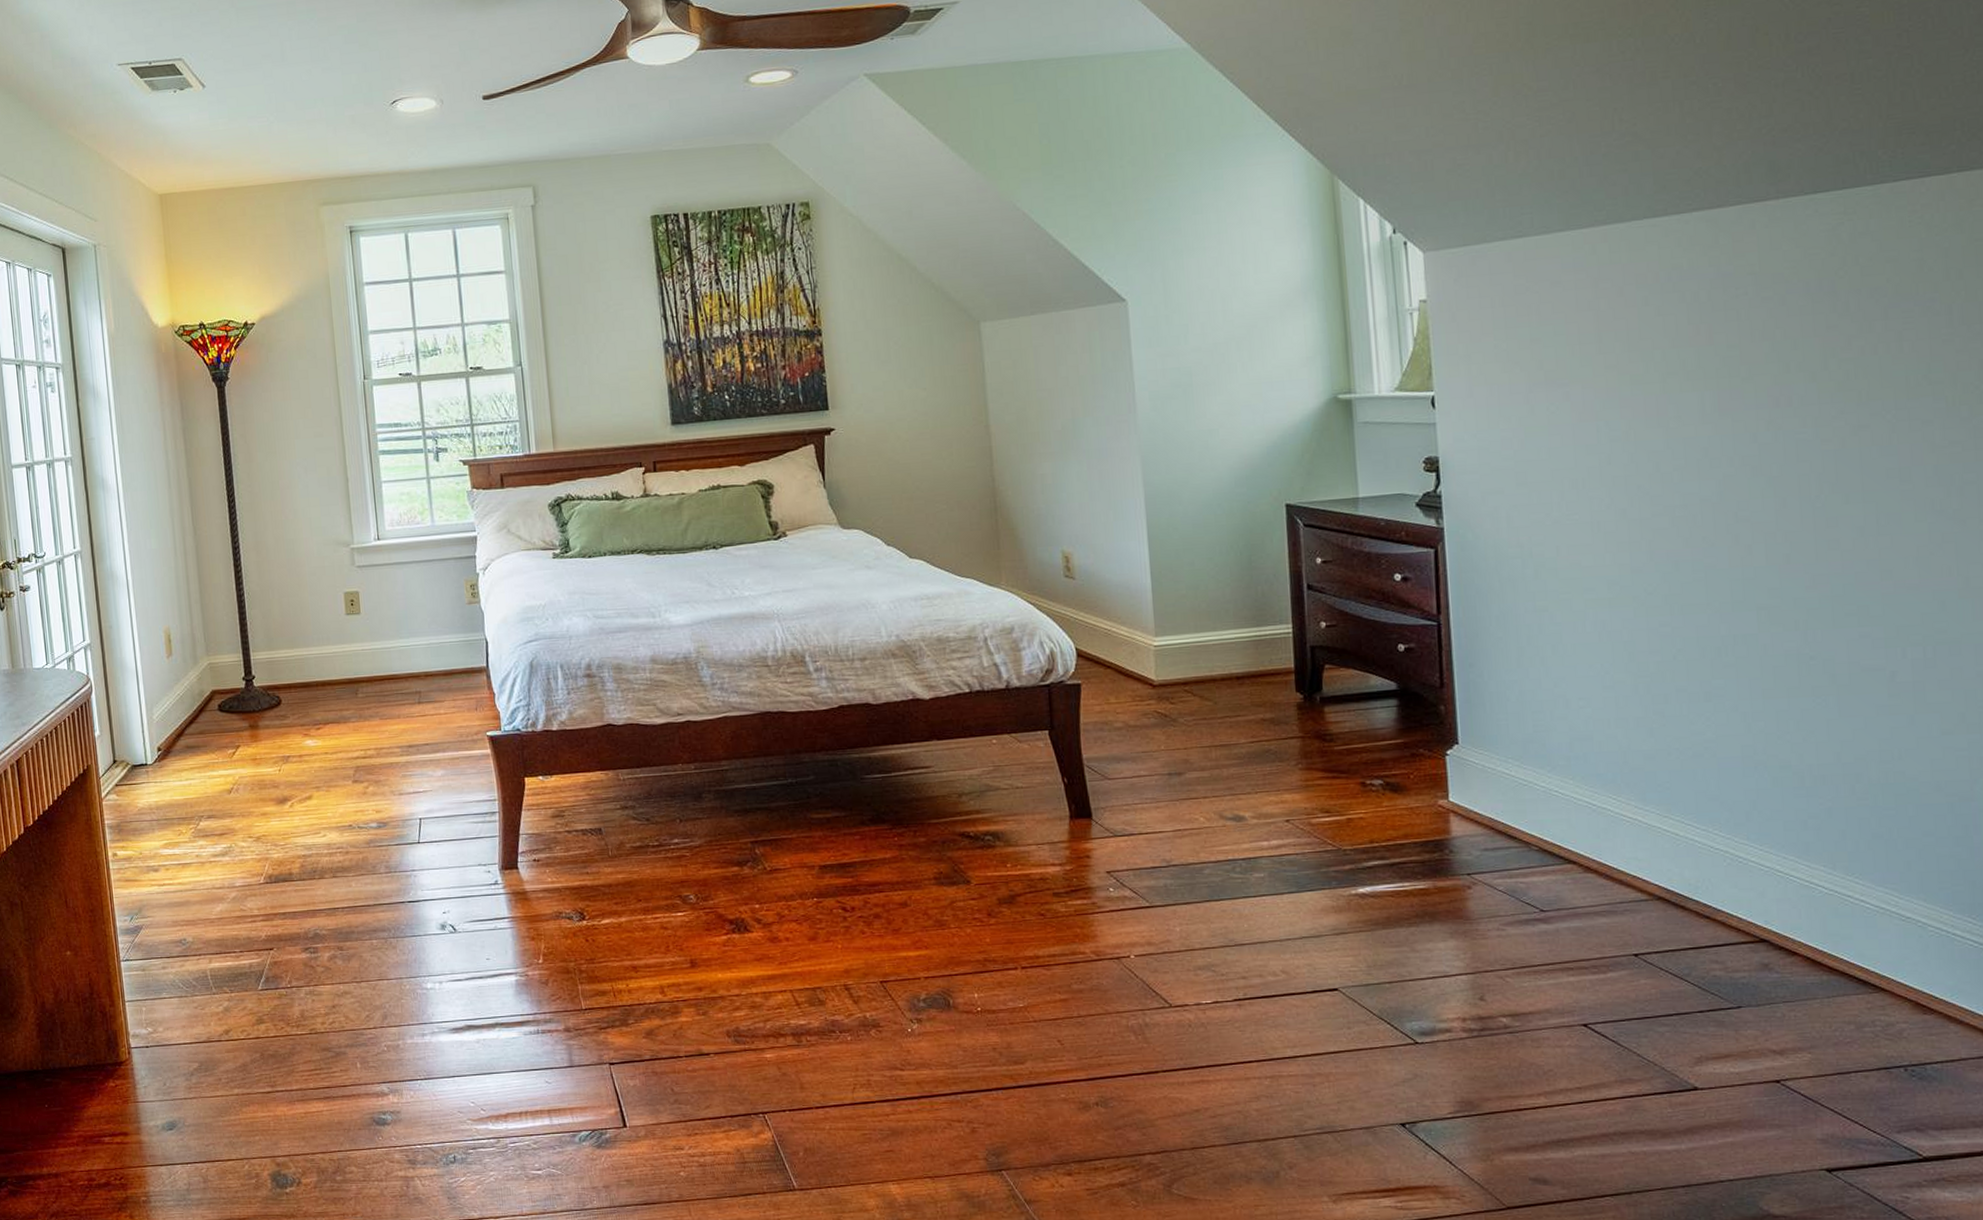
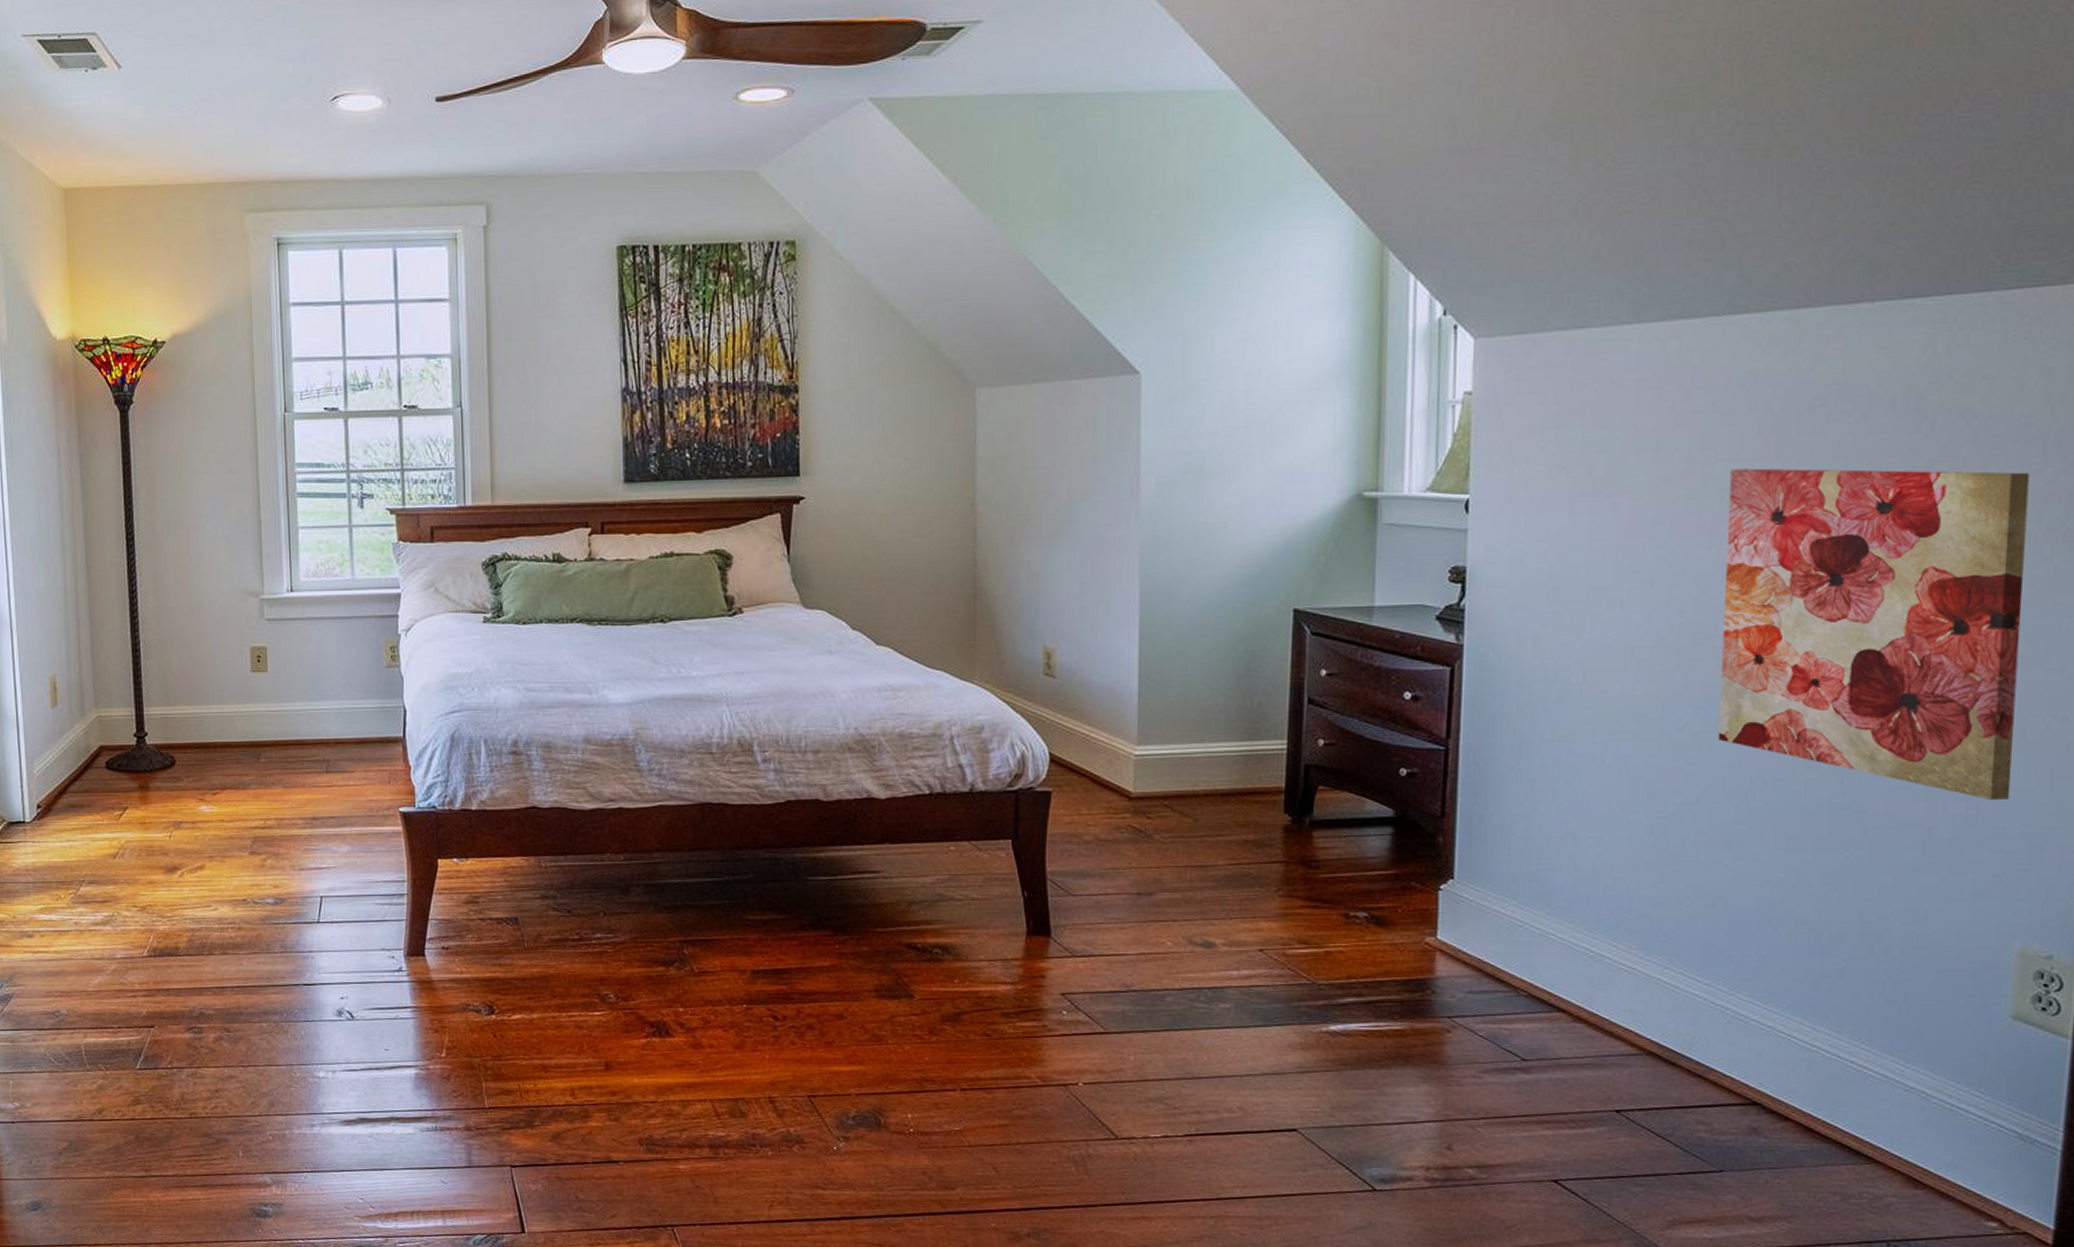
wall art: none [1668,342,1963,644] -> present [1718,468,2030,801]

